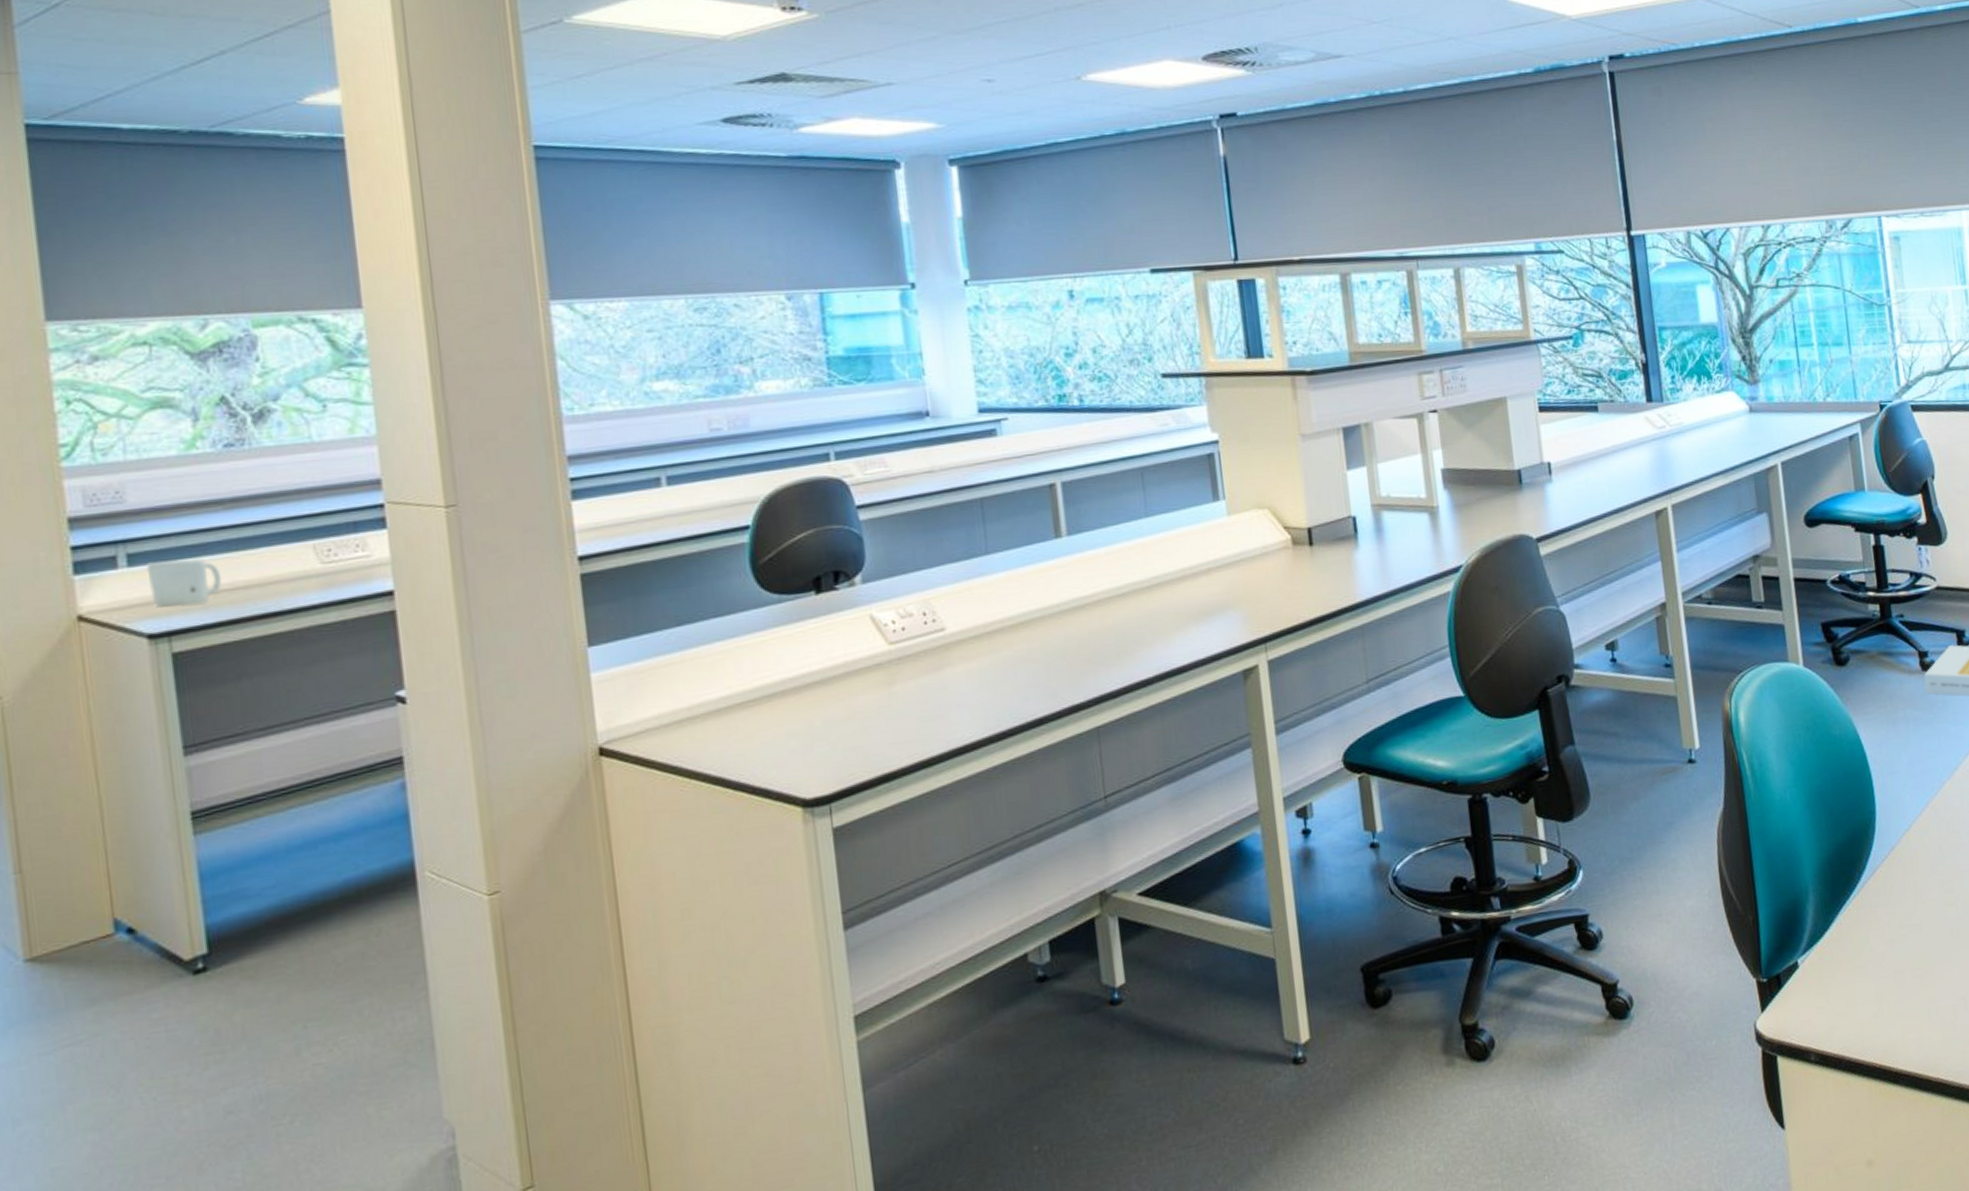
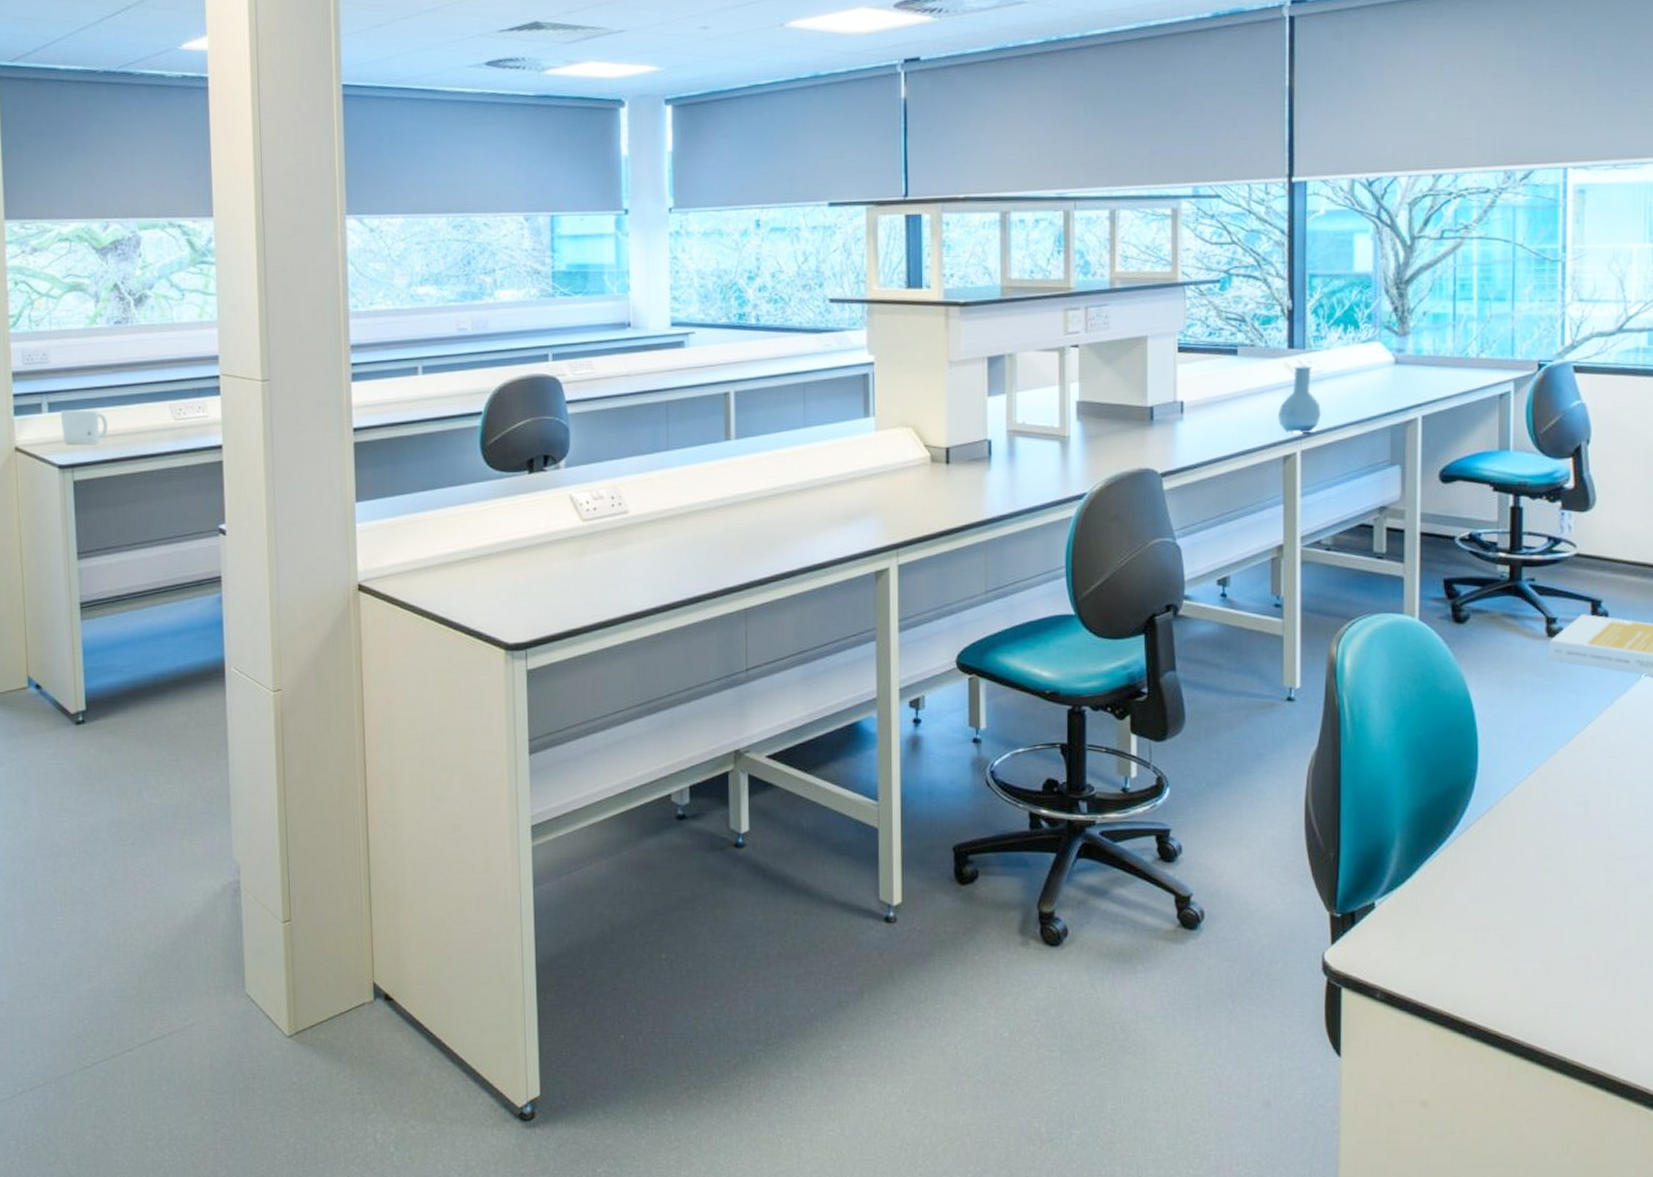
flask: none [1645,418,1687,488] -> present [1278,365,1322,434]

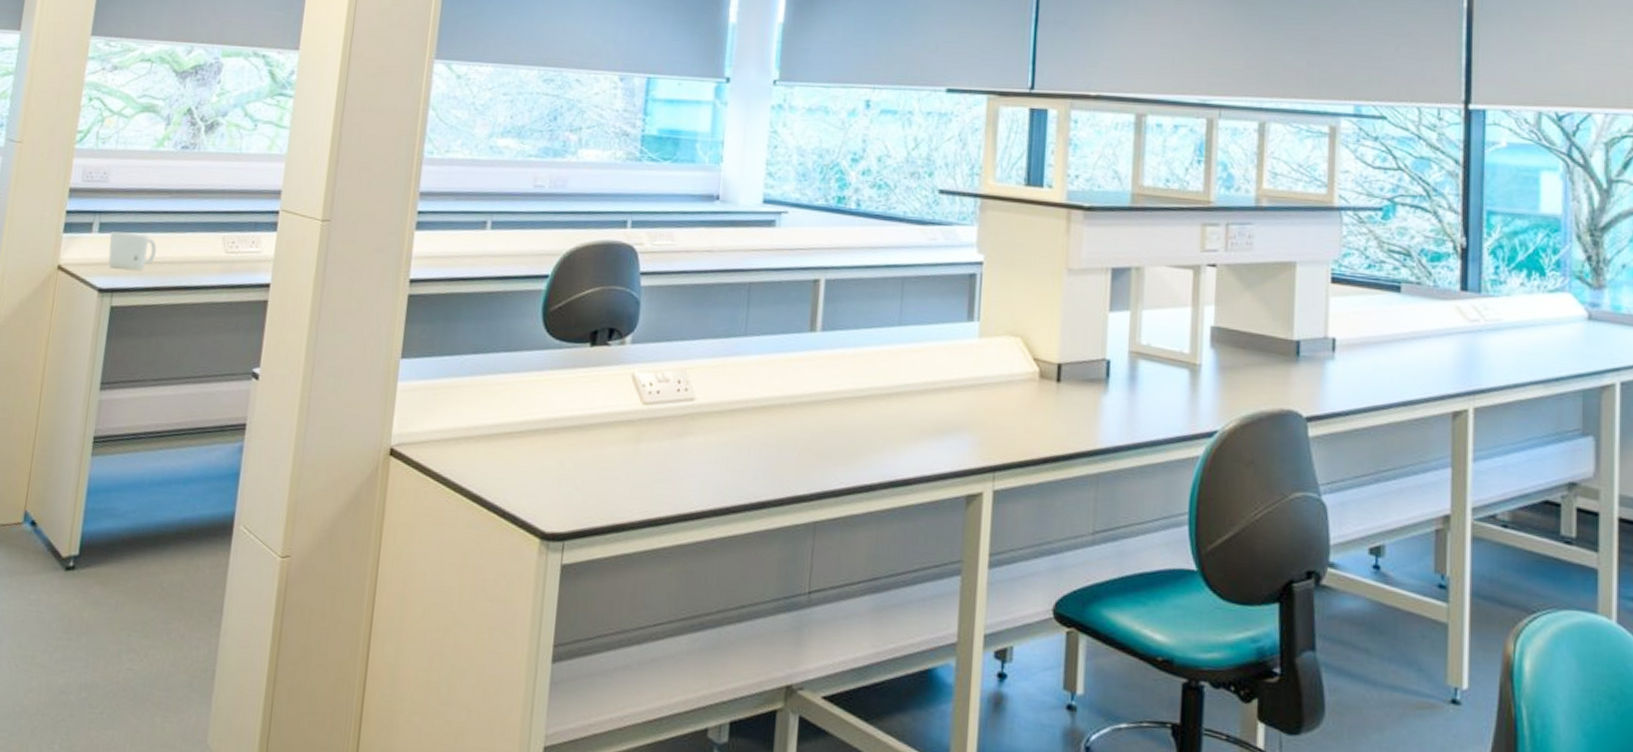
flask: present [1278,365,1322,434] -> none [1447,311,1500,389]

